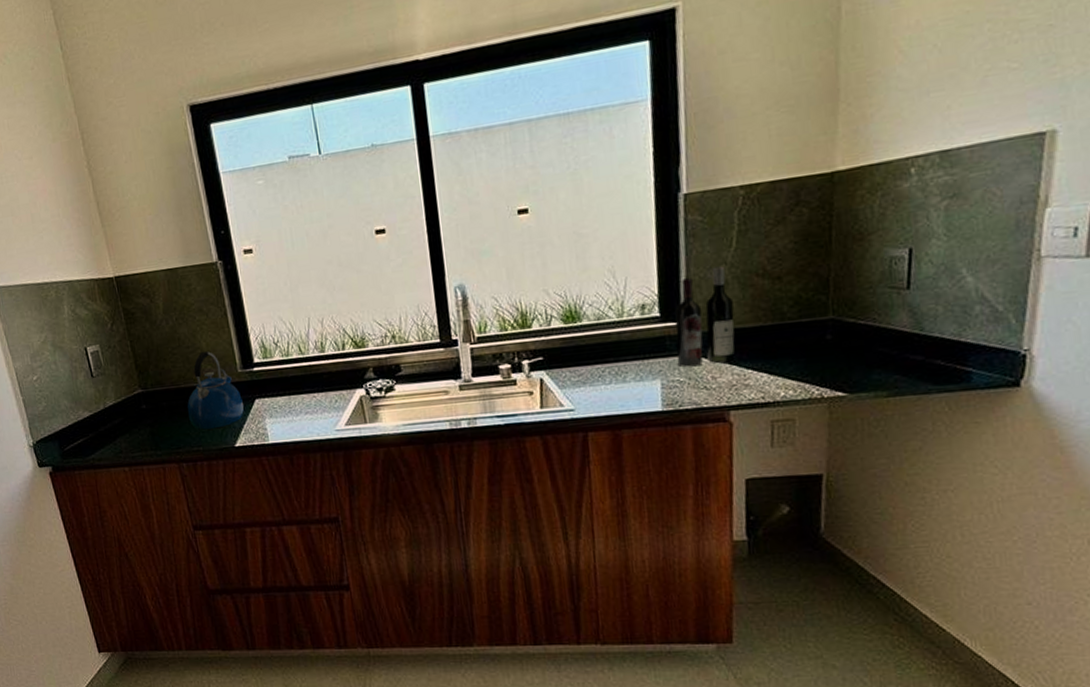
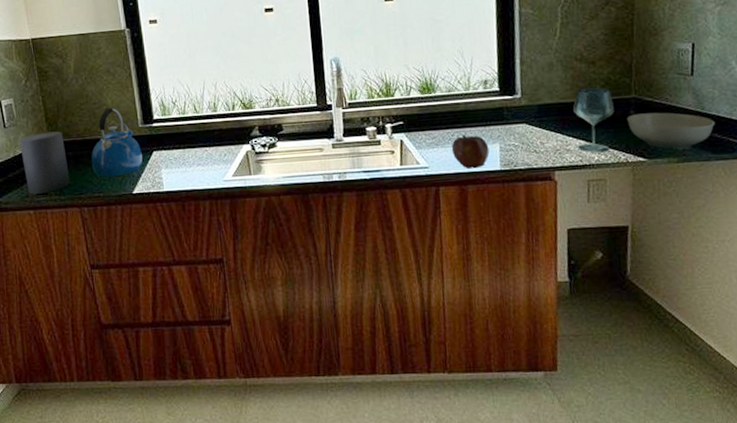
canister: none [109,379,166,450] -> present [20,131,70,195]
fruit: none [601,370,649,411] -> present [451,134,489,170]
wine bottle: present [675,278,703,368] -> none [511,60,534,134]
bottle: present [705,266,735,364] -> none [535,51,559,132]
wine glass: none [752,308,807,389] -> present [572,88,615,154]
bowl: none [821,335,938,381] -> present [626,112,715,149]

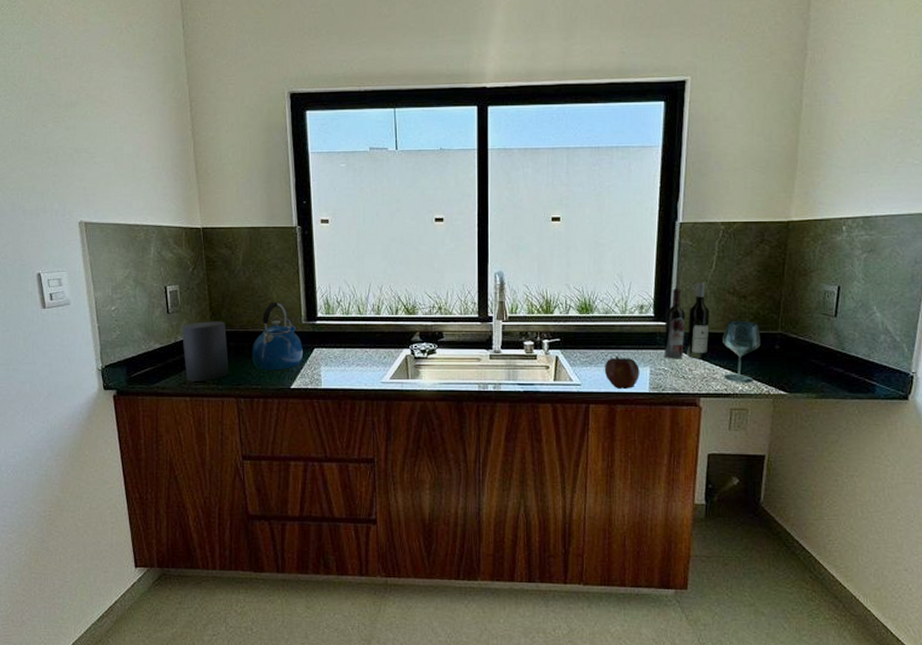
wine bottle: none [511,60,534,134] -> present [664,289,686,359]
bottle: none [535,51,559,132] -> present [687,282,709,359]
bowl: present [626,112,715,149] -> none [771,349,853,385]

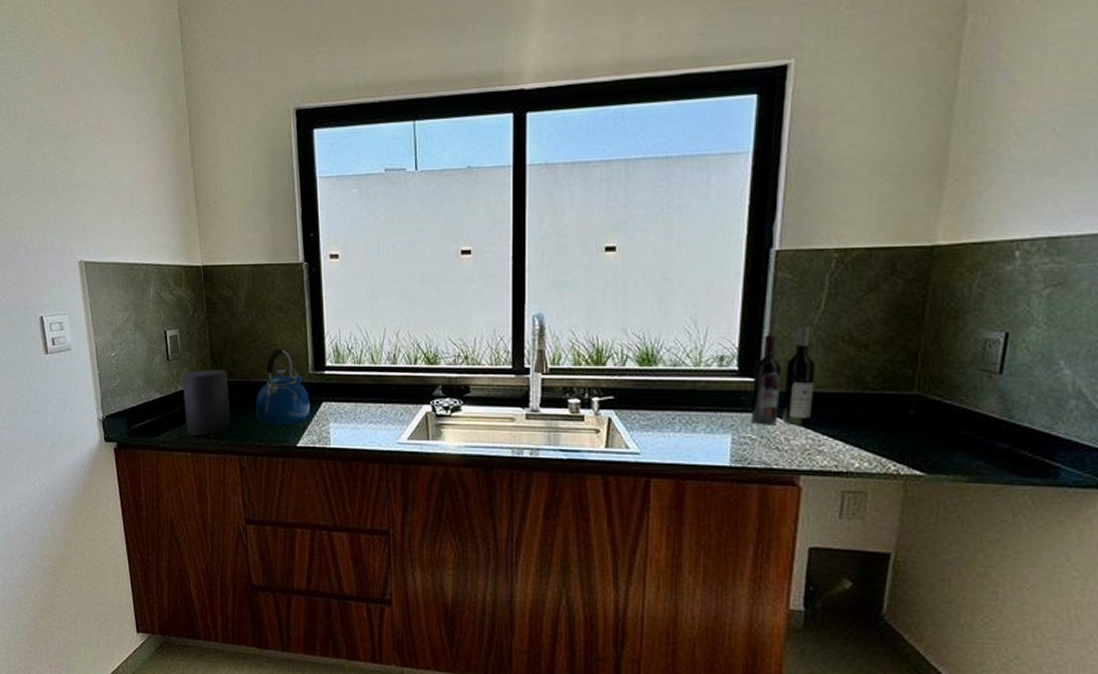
fruit: present [604,356,640,390] -> none [670,419,718,462]
wine glass: present [721,321,762,384] -> none [831,378,889,460]

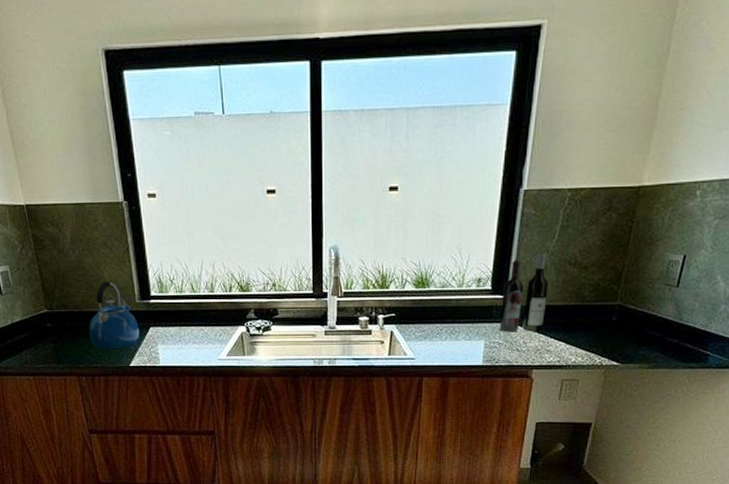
canister: present [182,369,231,436] -> none [17,301,68,361]

